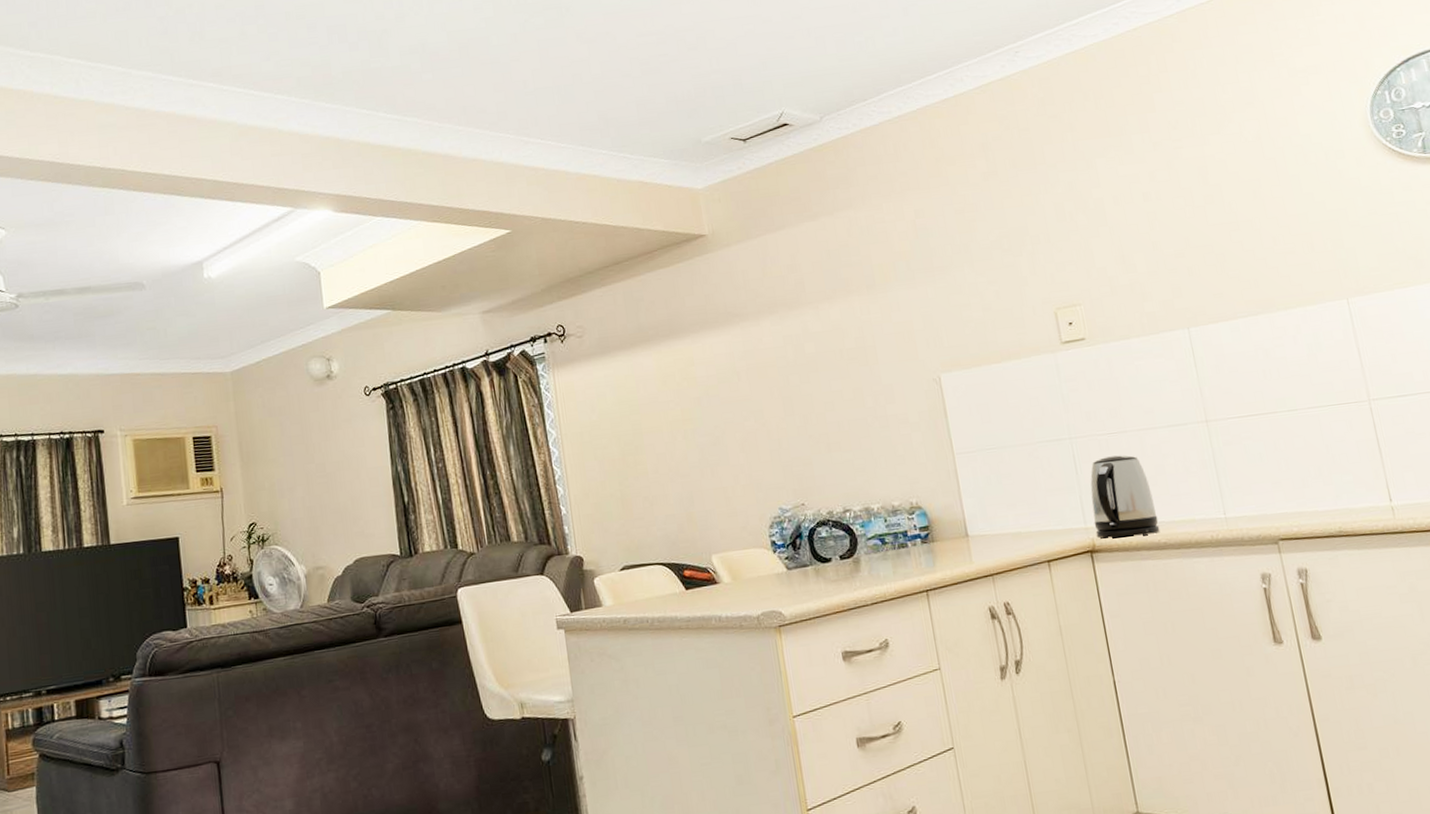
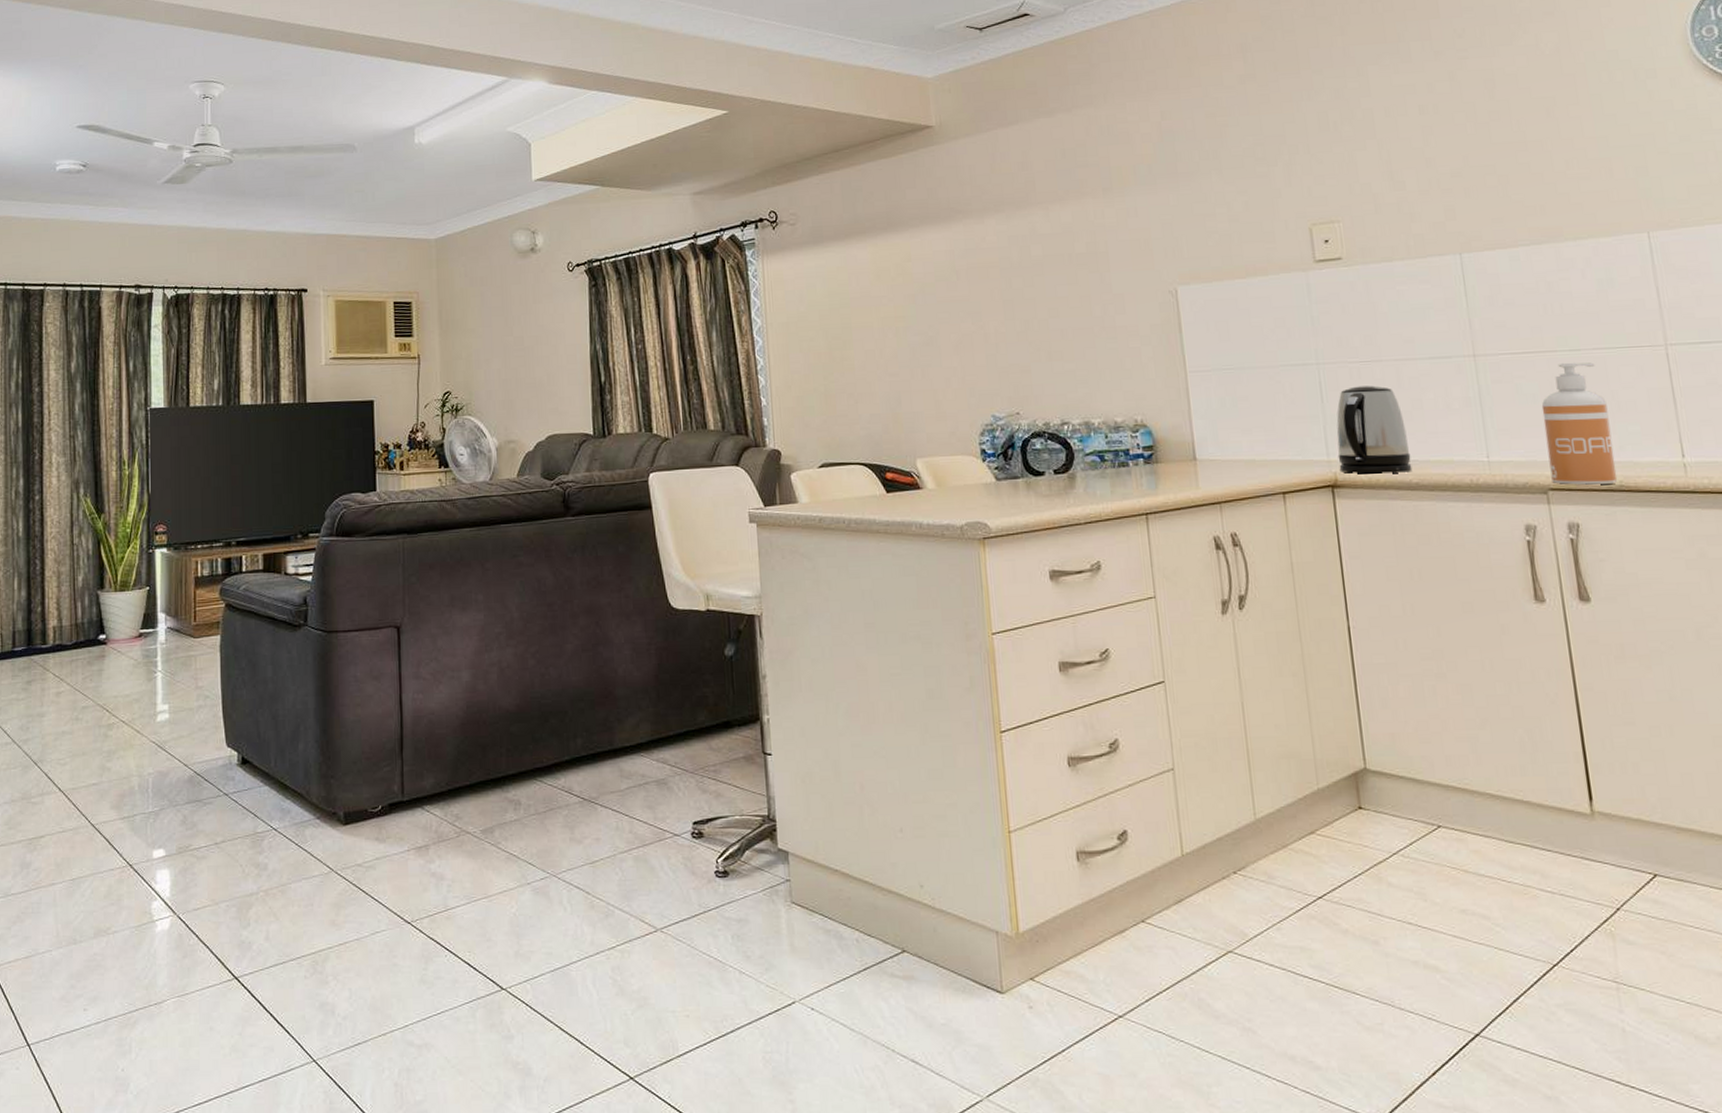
soap dispenser: none [1267,421,1337,535] -> present [1541,362,1618,486]

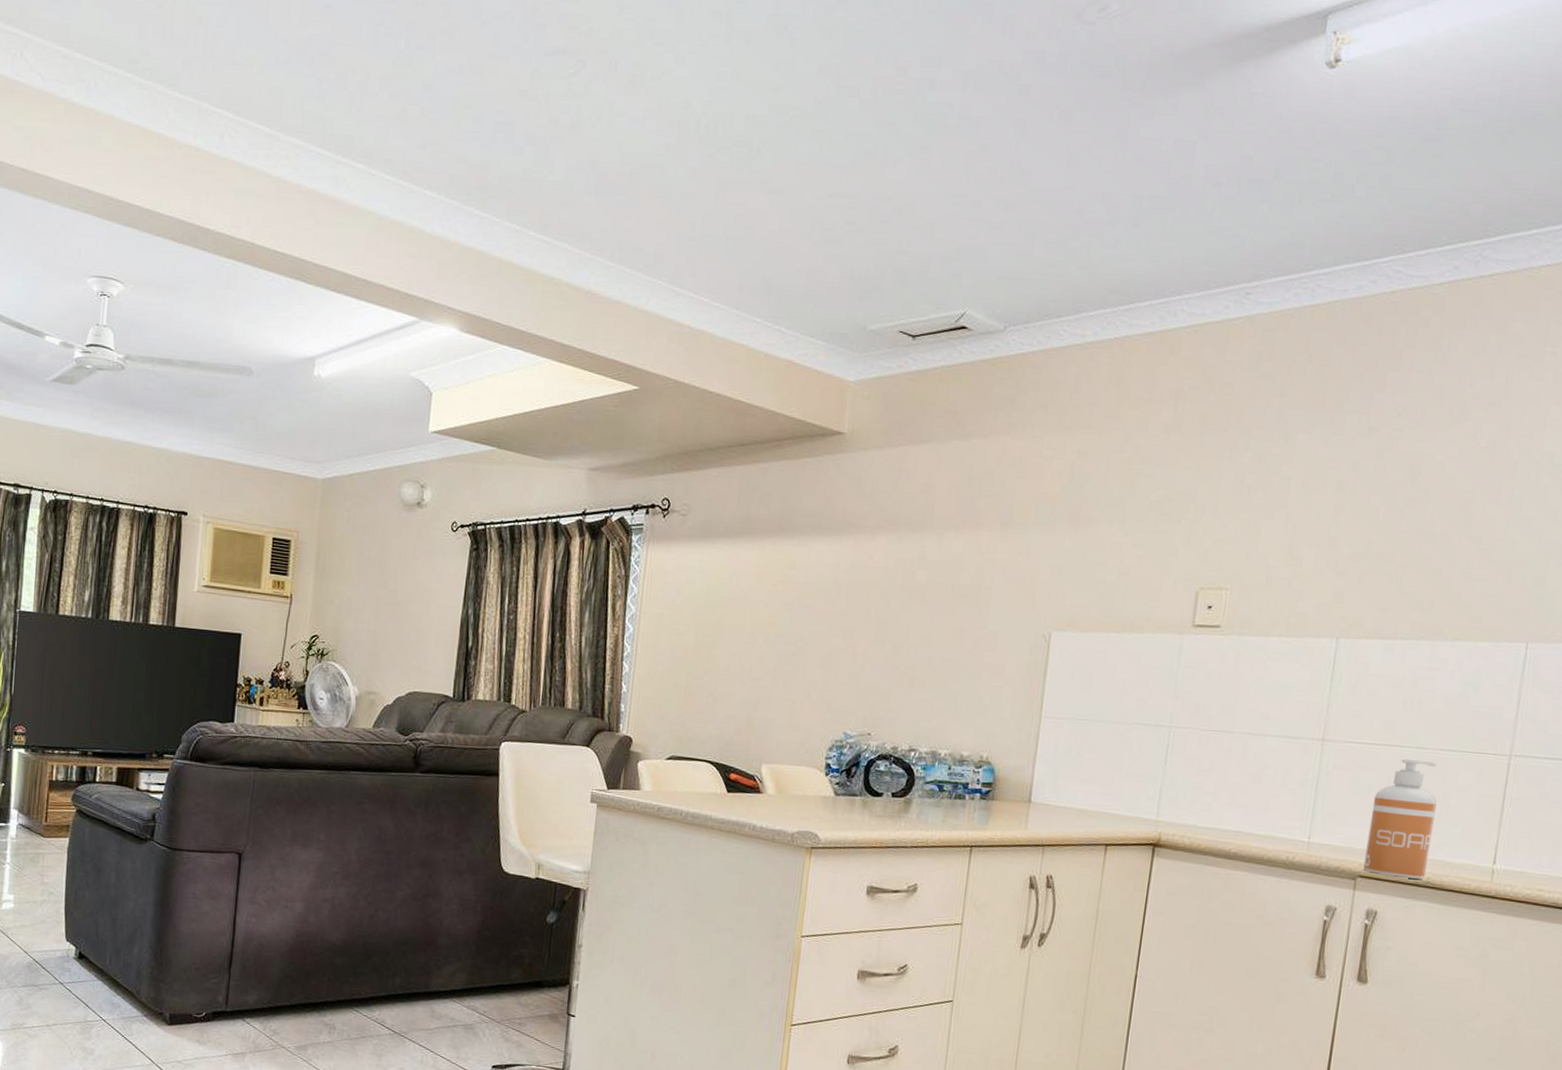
kettle: present [1336,385,1413,474] -> none [1165,753,1239,842]

